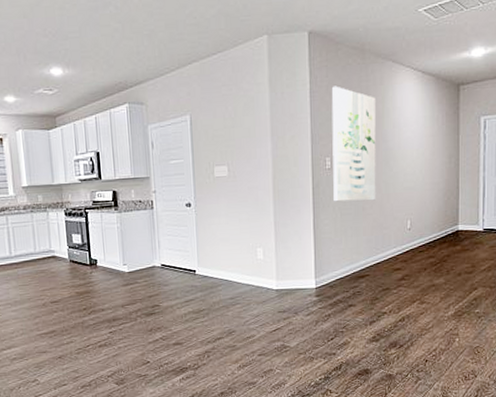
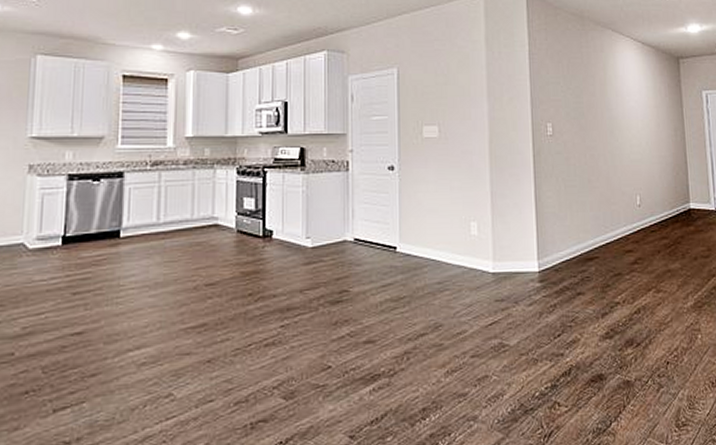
wall art: present [331,86,376,202] -> none [551,49,603,173]

